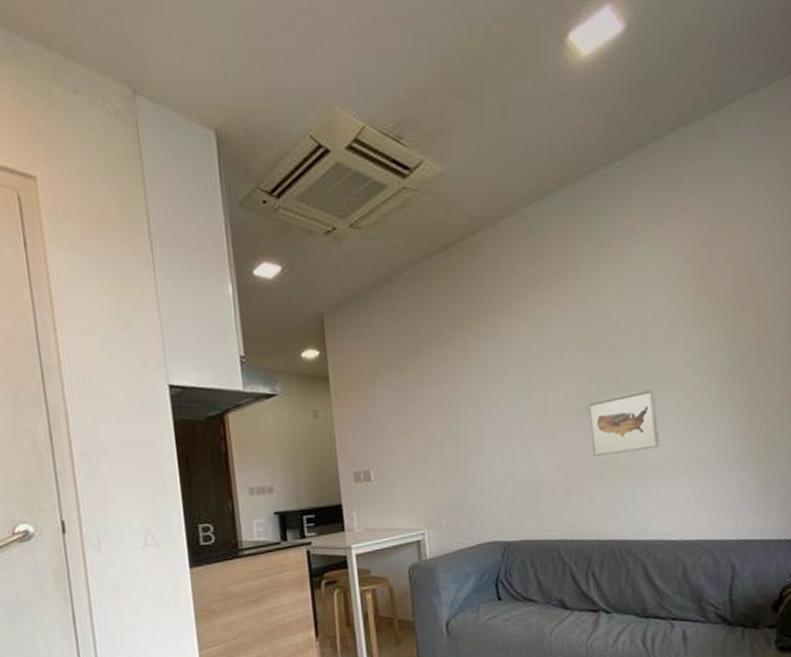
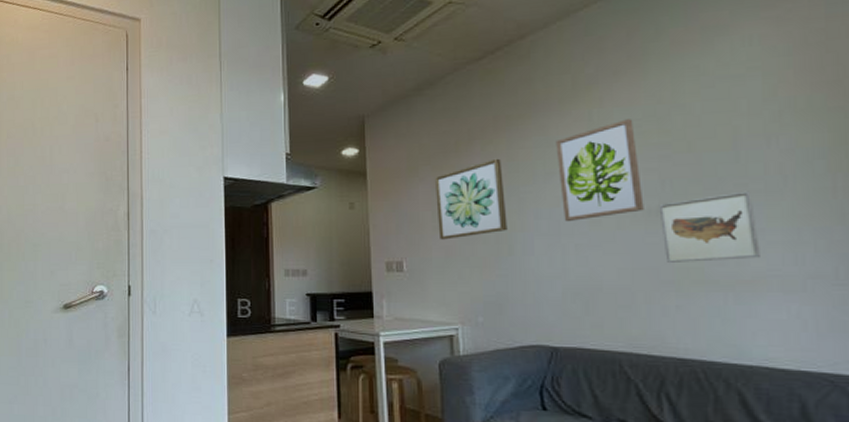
wall art: none [396,360,465,446] -> present [434,158,508,240]
wall art: none [505,321,577,422] -> present [555,119,644,221]

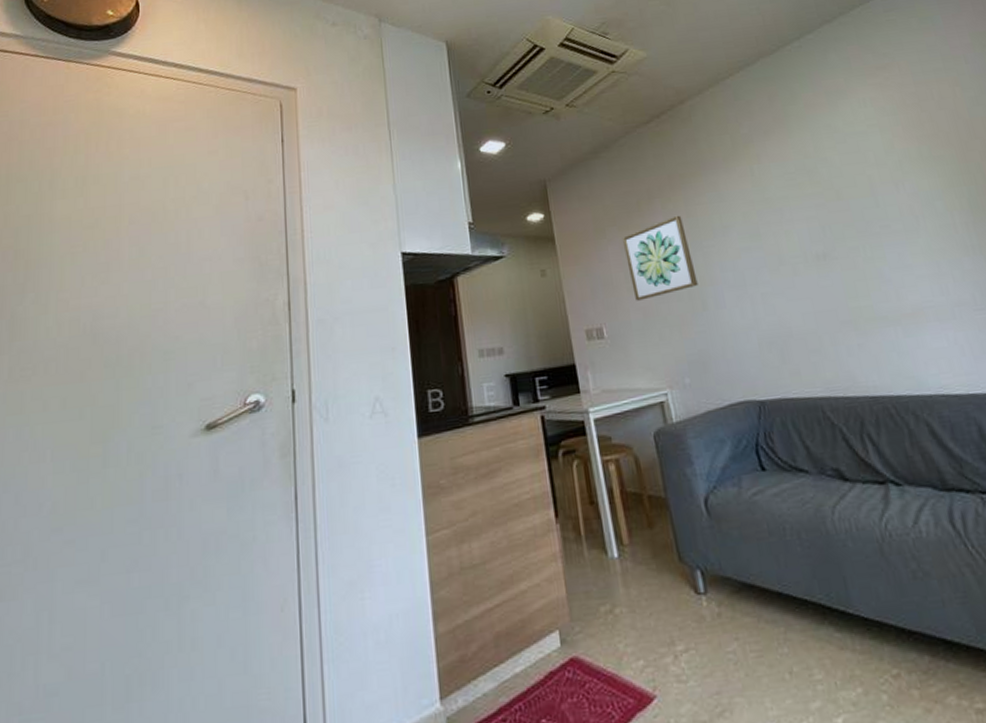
wall art: present [555,119,644,221] -> none [726,173,813,272]
wall art: present [659,191,760,262] -> none [824,231,914,303]

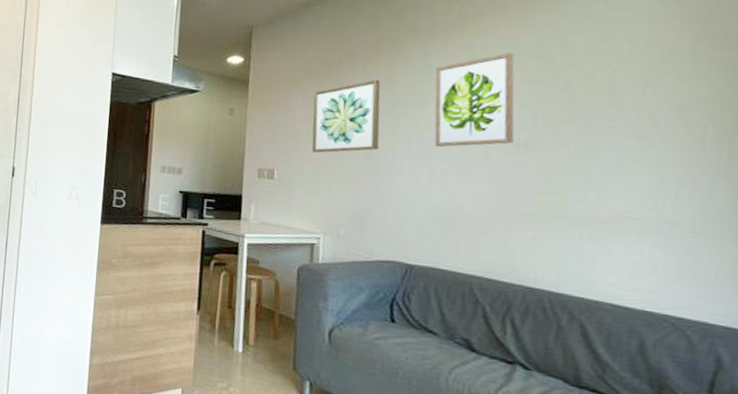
wall art: none [726,173,813,272] -> present [434,53,515,147]

